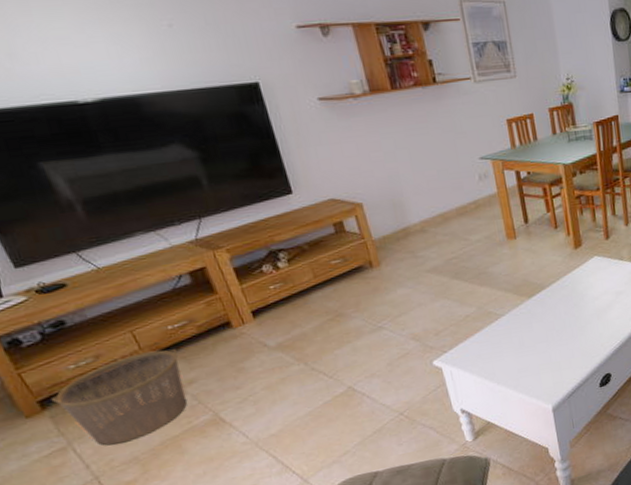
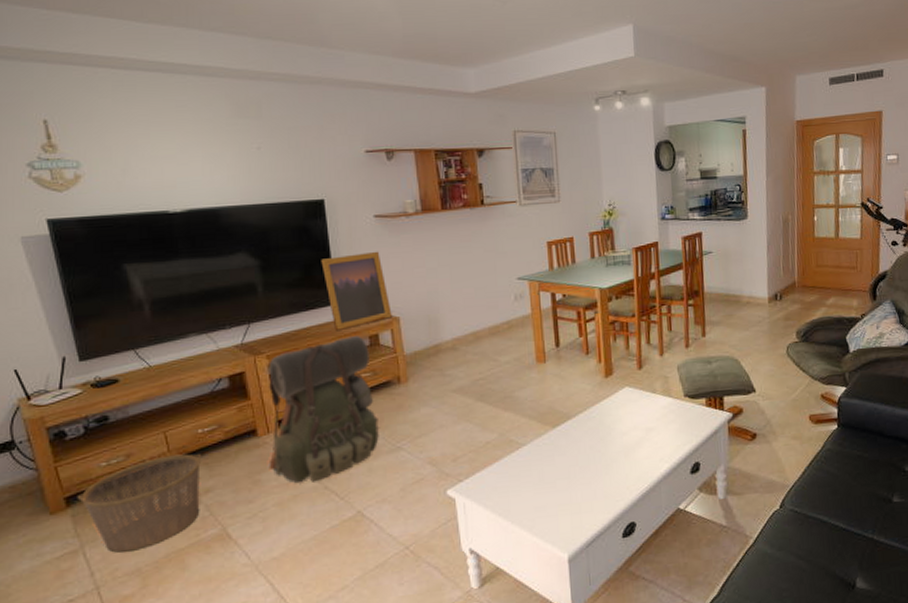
backpack: none [231,224,359,367] -> present [269,336,380,482]
picture frame: none [267,136,354,221] -> present [321,251,392,332]

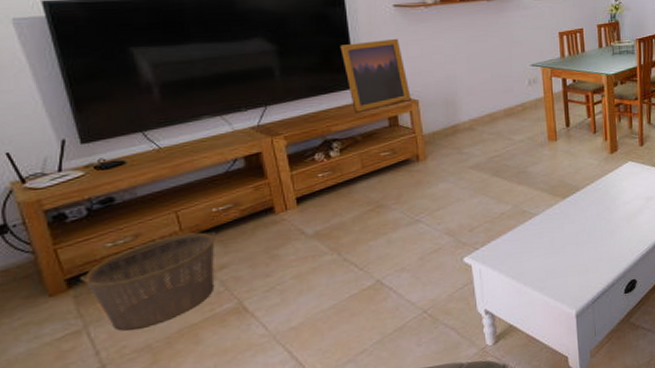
backpack: present [269,336,380,482] -> none [286,117,399,256]

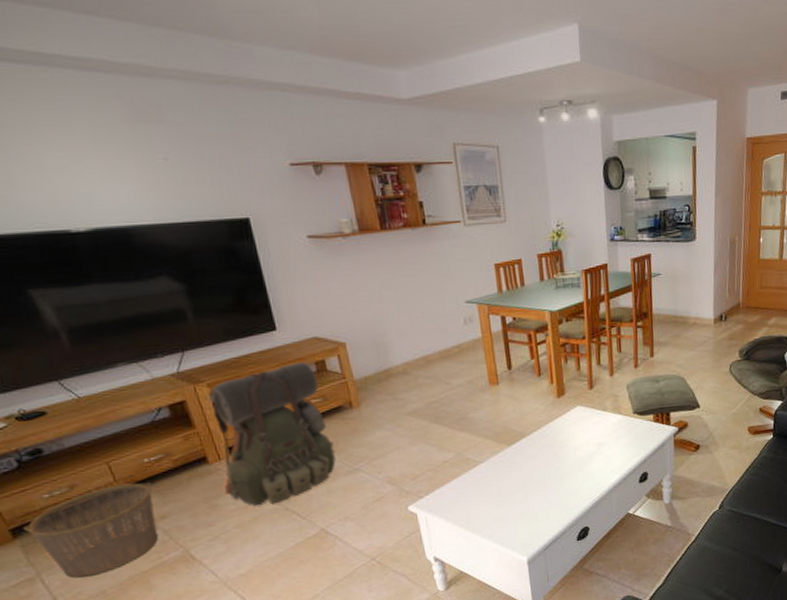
backpack: none [286,117,399,256] -> present [211,362,336,505]
picture frame: present [340,38,411,114] -> none [254,274,337,358]

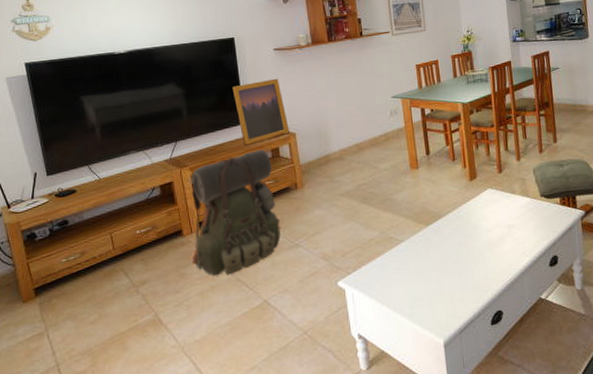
basket: present [22,482,159,578] -> none [43,251,140,335]
picture frame: none [254,274,337,358] -> present [232,78,290,146]

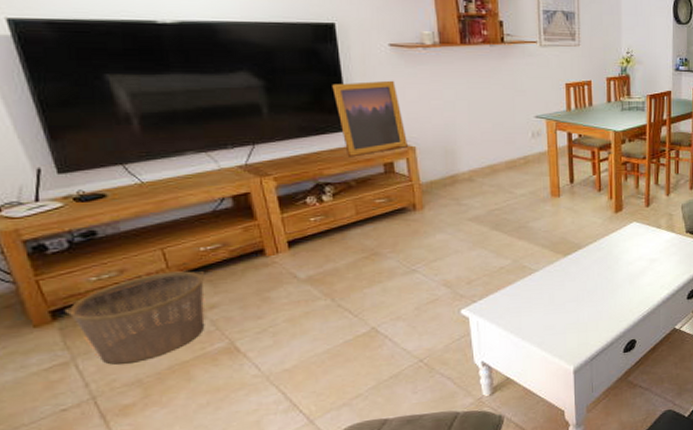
basket: none [43,251,140,335] -> present [64,271,205,365]
backpack: present [192,149,281,275] -> none [277,163,395,300]

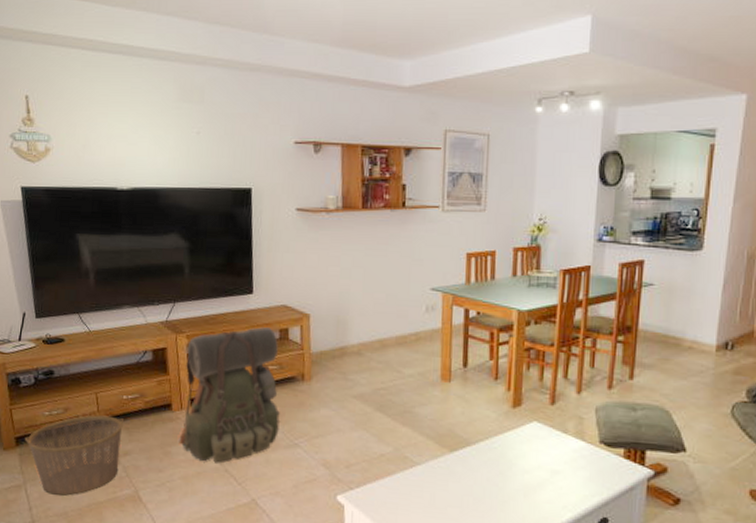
backpack: none [277,163,395,300] -> present [179,327,281,463]
picture frame: present [332,80,408,157] -> none [243,245,303,321]

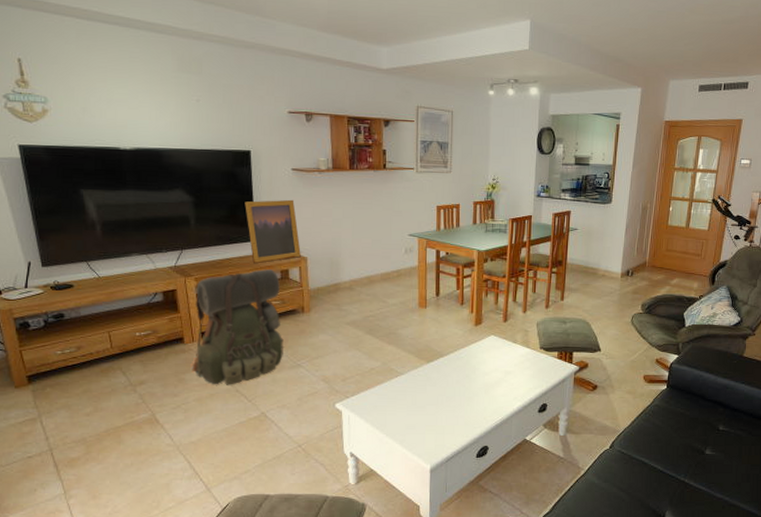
basket: present [24,415,125,496] -> none [37,351,138,424]
picture frame: none [243,245,303,321] -> present [245,199,301,264]

